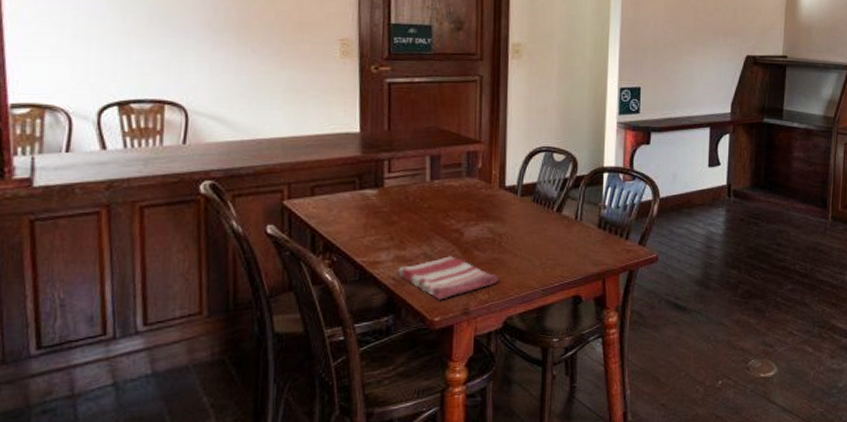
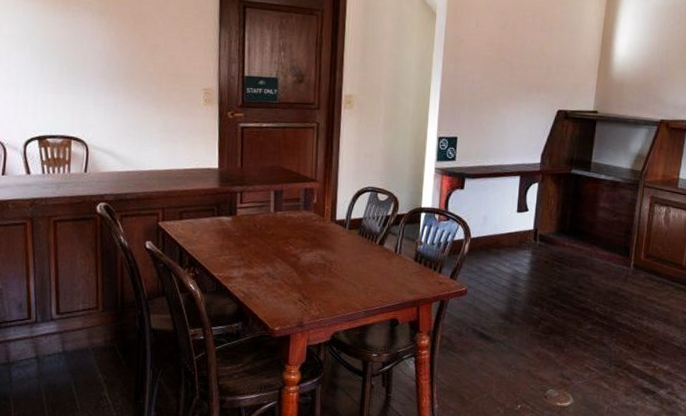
dish towel: present [397,256,498,300] -> none [246,276,328,313]

